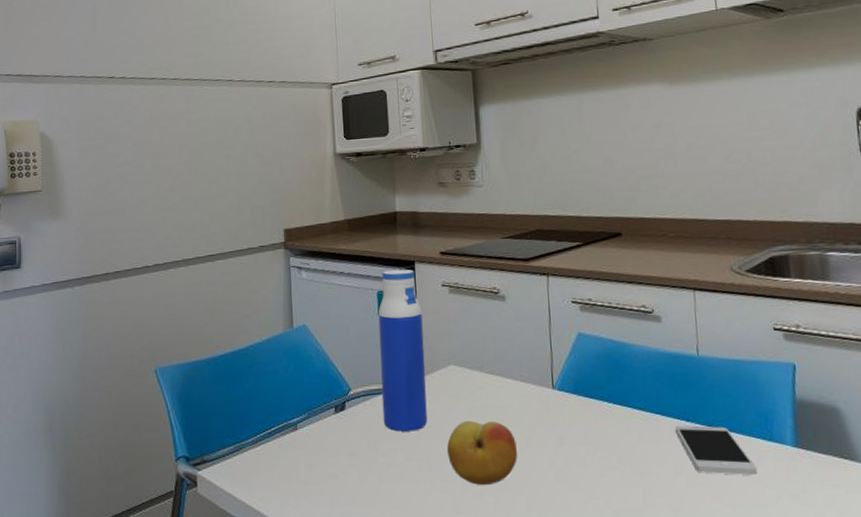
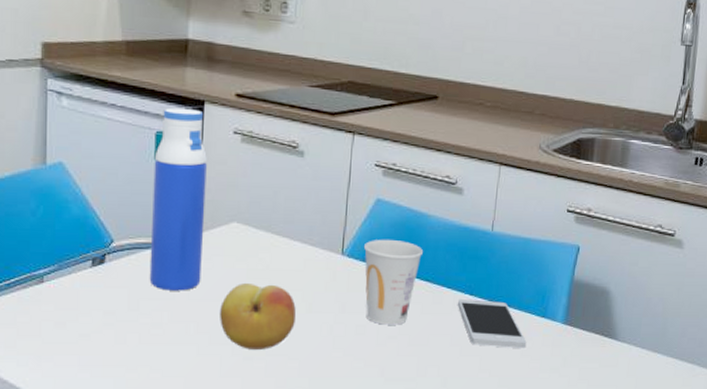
cup: none [572,370,631,456] -> present [363,239,423,325]

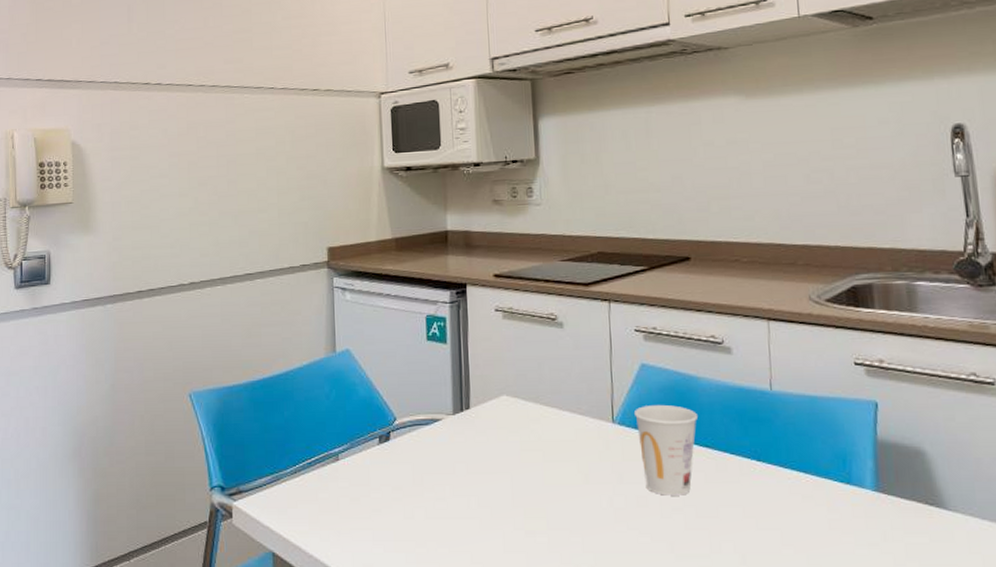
water bottle: present [149,107,207,291] -> none [426,292,478,465]
fruit: present [220,284,296,349] -> none [498,455,573,523]
smartphone: present [458,298,527,349] -> none [745,465,834,521]

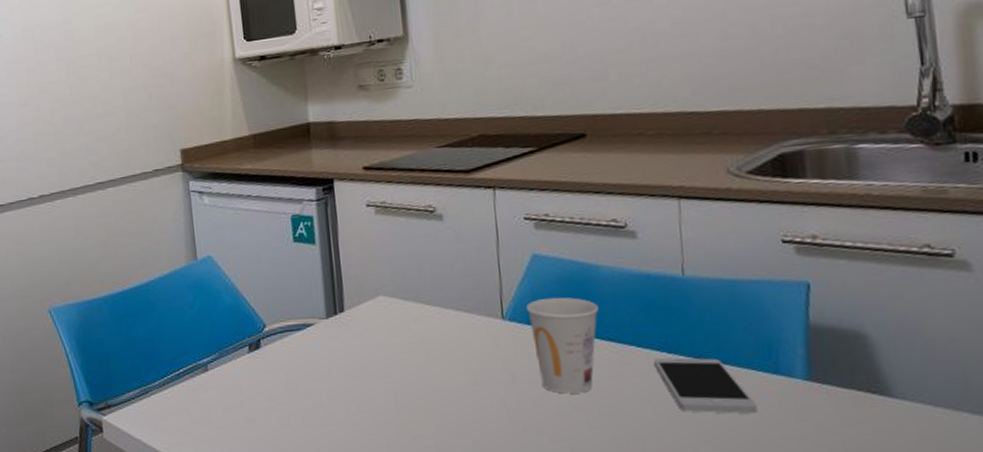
smartphone: none [745,465,834,521] -> present [654,357,758,415]

